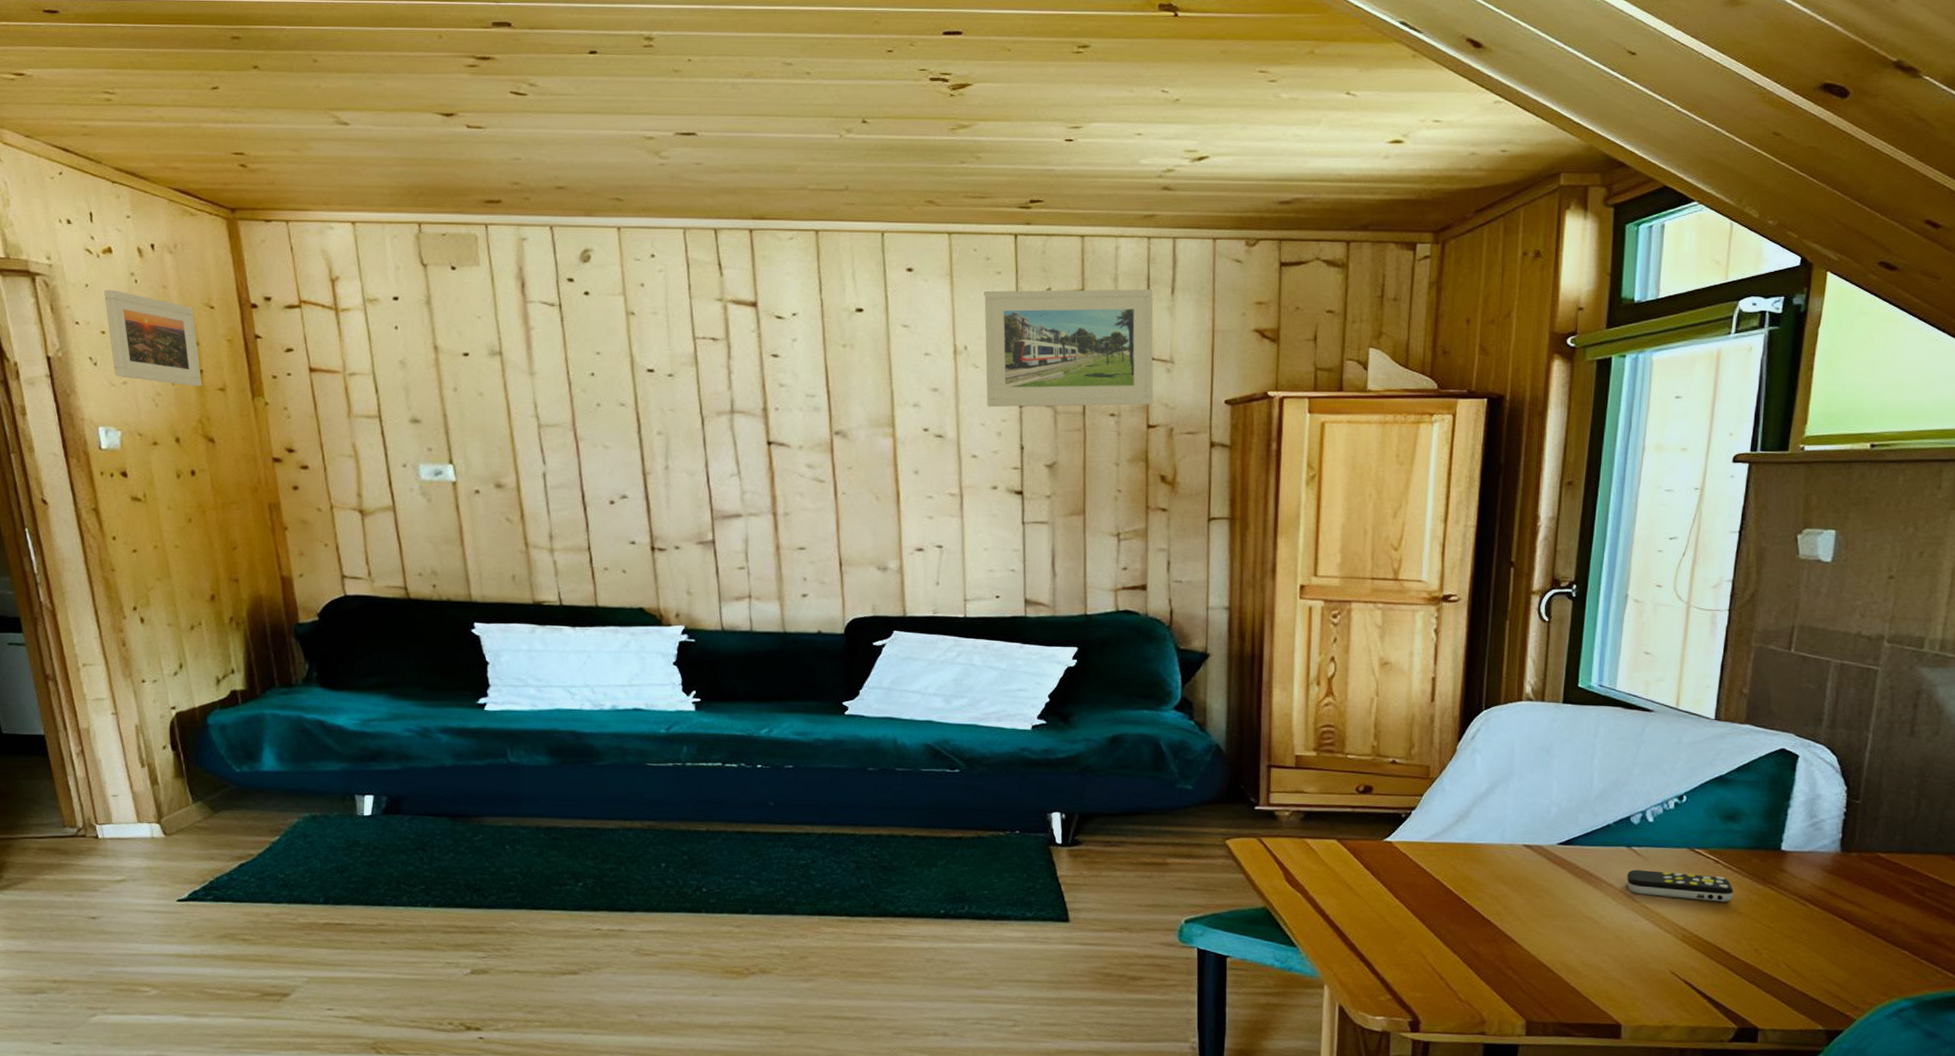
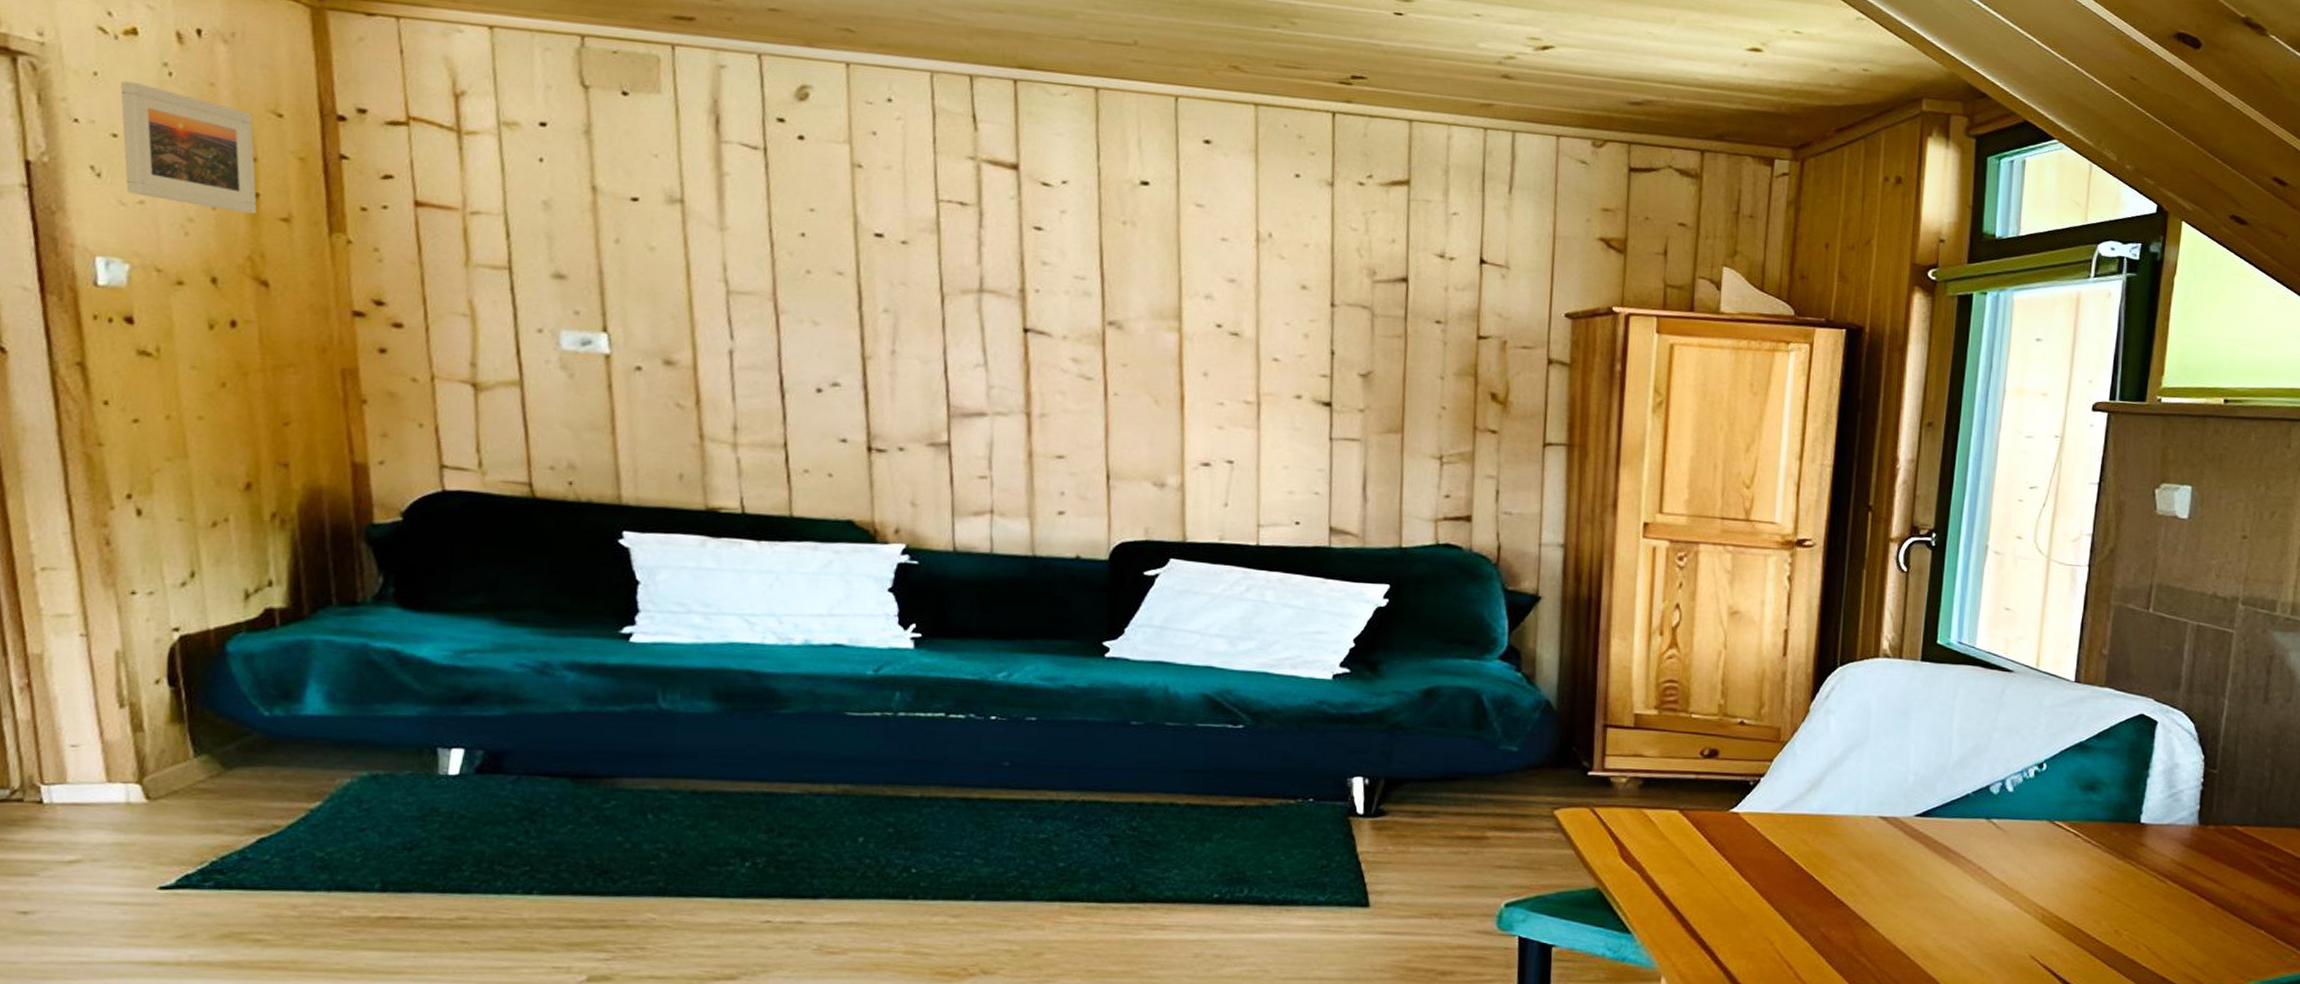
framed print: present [984,288,1154,408] -> none [1292,173,1489,314]
remote control: present [1627,870,1733,902] -> none [1986,844,2093,879]

